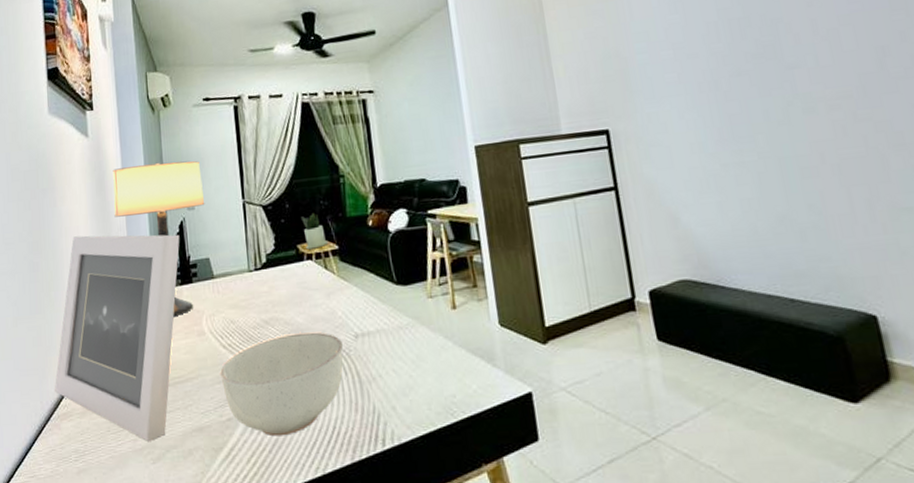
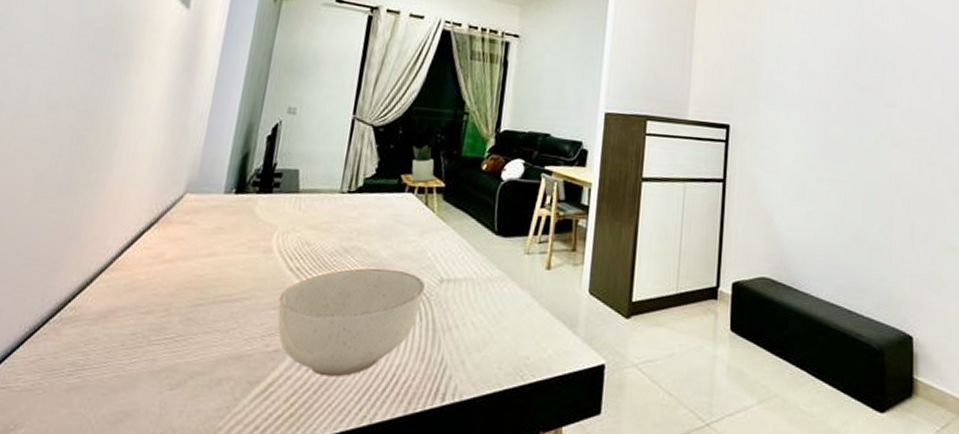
picture frame: present [54,234,180,443] -> none [63,115,271,365]
table lamp: present [113,160,205,316] -> none [197,50,315,226]

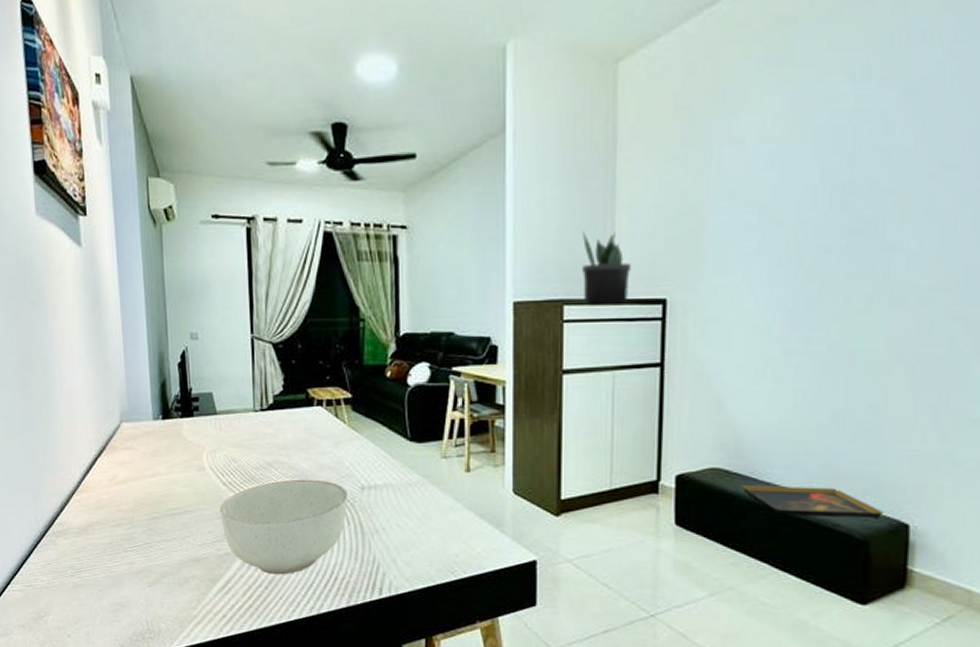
planter: present [410,145,436,183] -> none [314,358,342,395]
planter: none [663,60,704,126] -> present [581,231,632,306]
decorative tray: none [785,295,895,330] -> present [741,485,885,518]

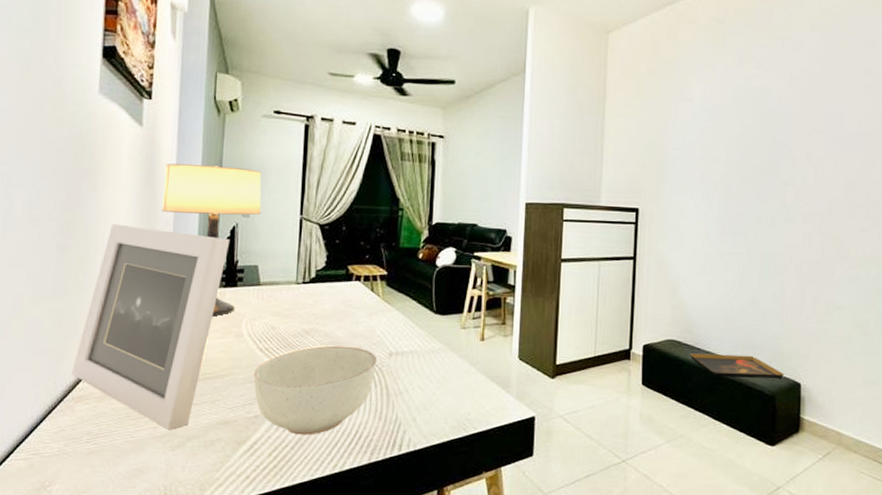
picture frame: none [48,355,182,567] -> present [71,224,230,431]
table lamp: none [109,283,210,448] -> present [161,163,262,316]
planter: present [581,231,632,306] -> none [578,152,615,211]

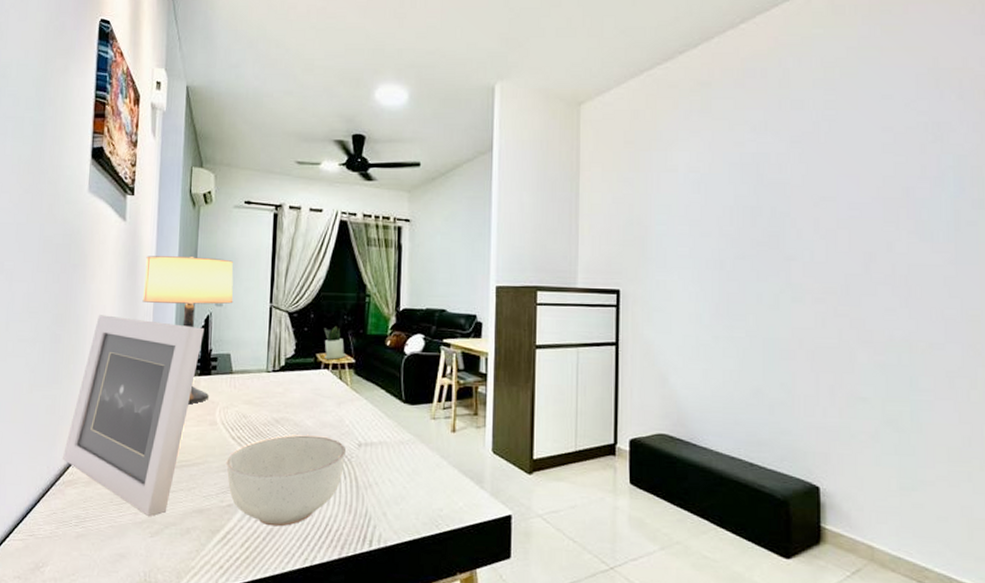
planter: none [356,239,379,272] -> present [324,327,347,360]
decorative tray: present [689,353,785,379] -> none [684,450,800,481]

